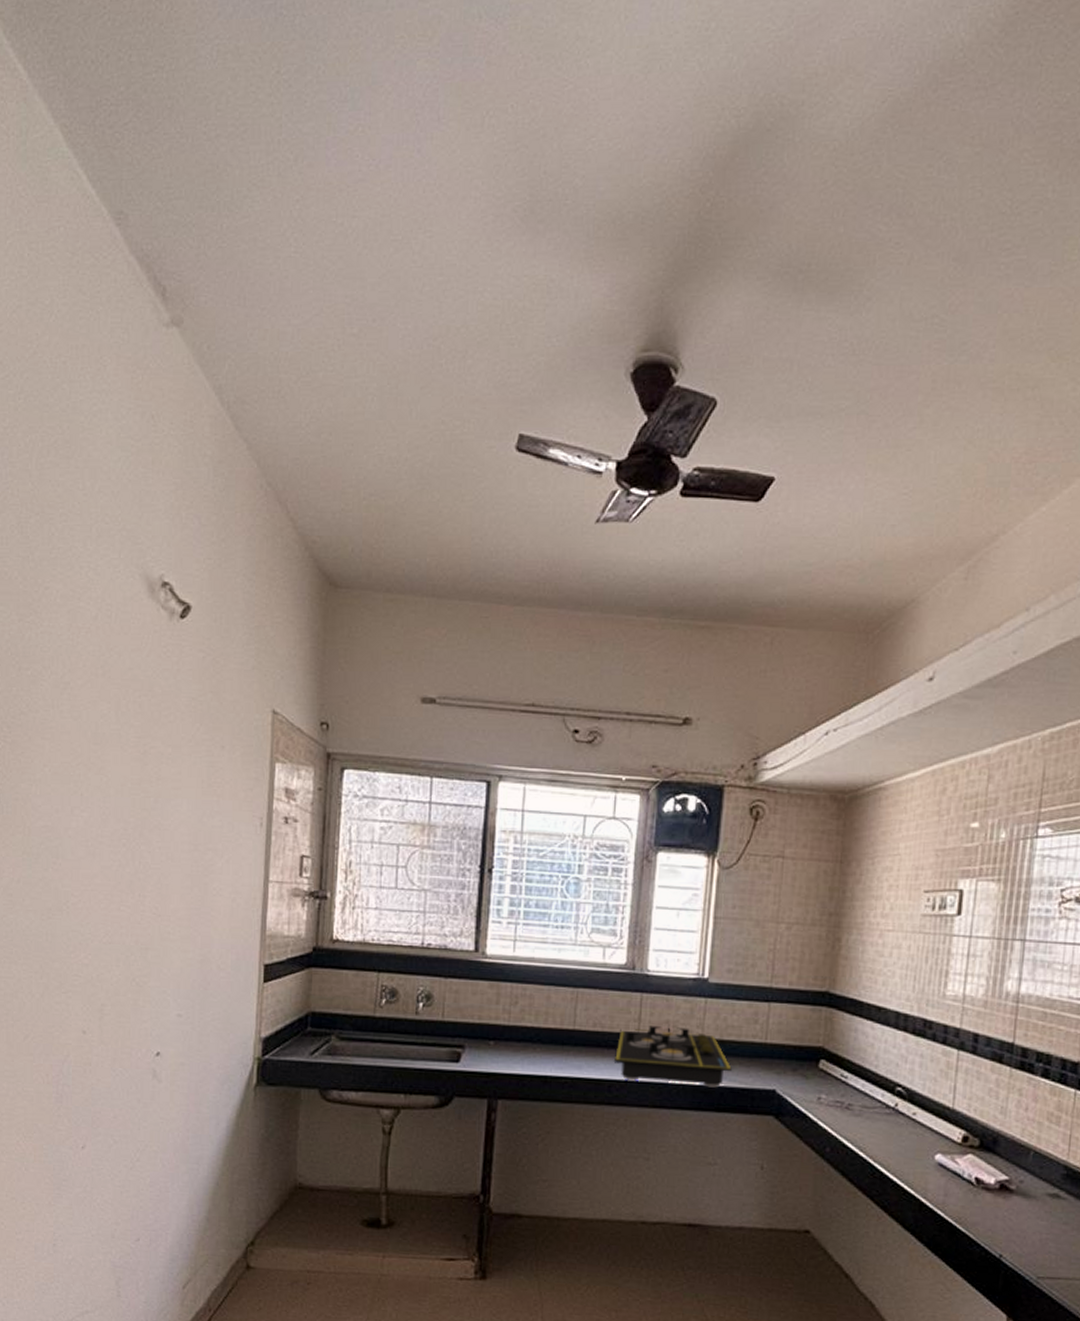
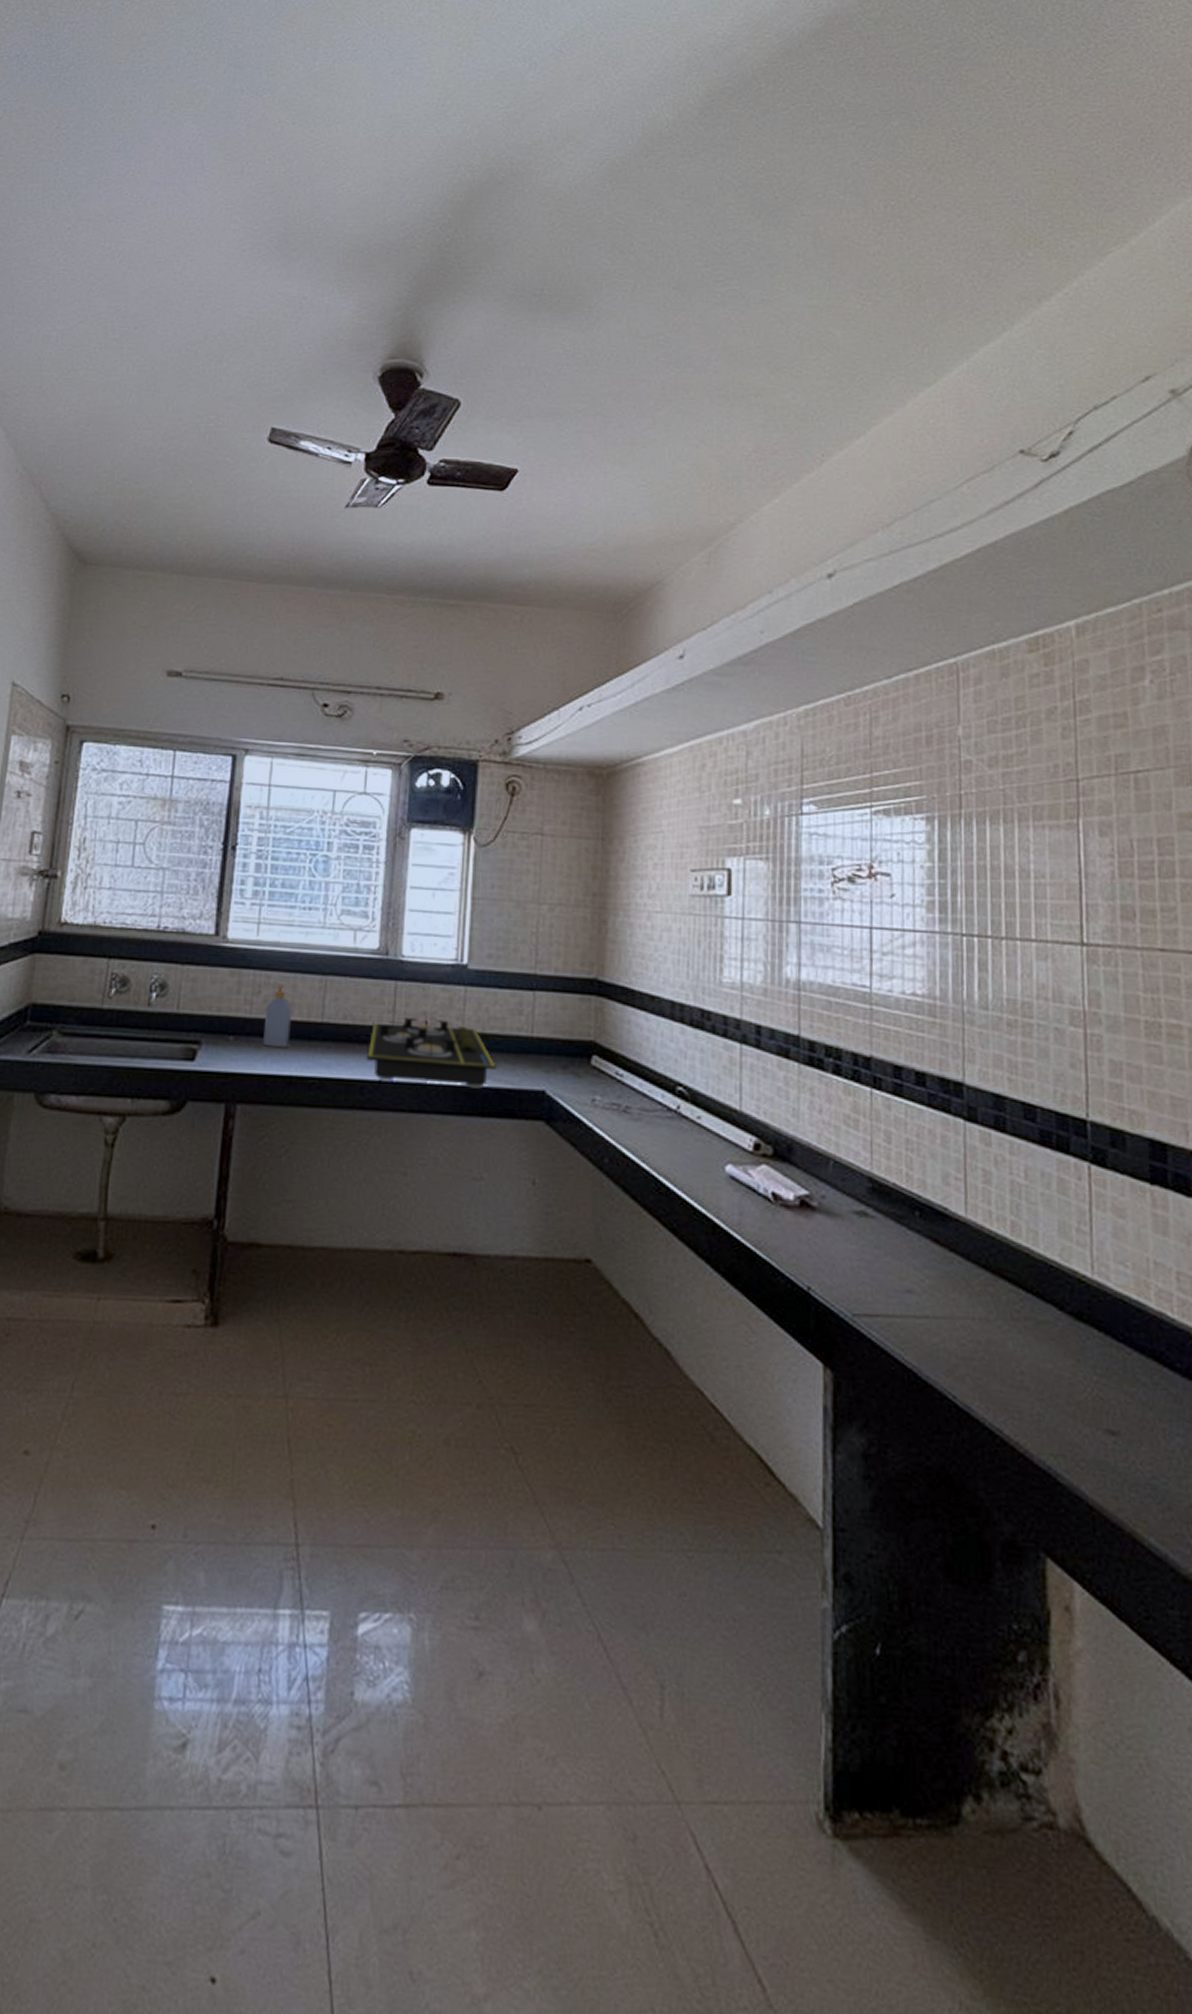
soap bottle: none [520,996,546,1051] -> present [263,984,292,1047]

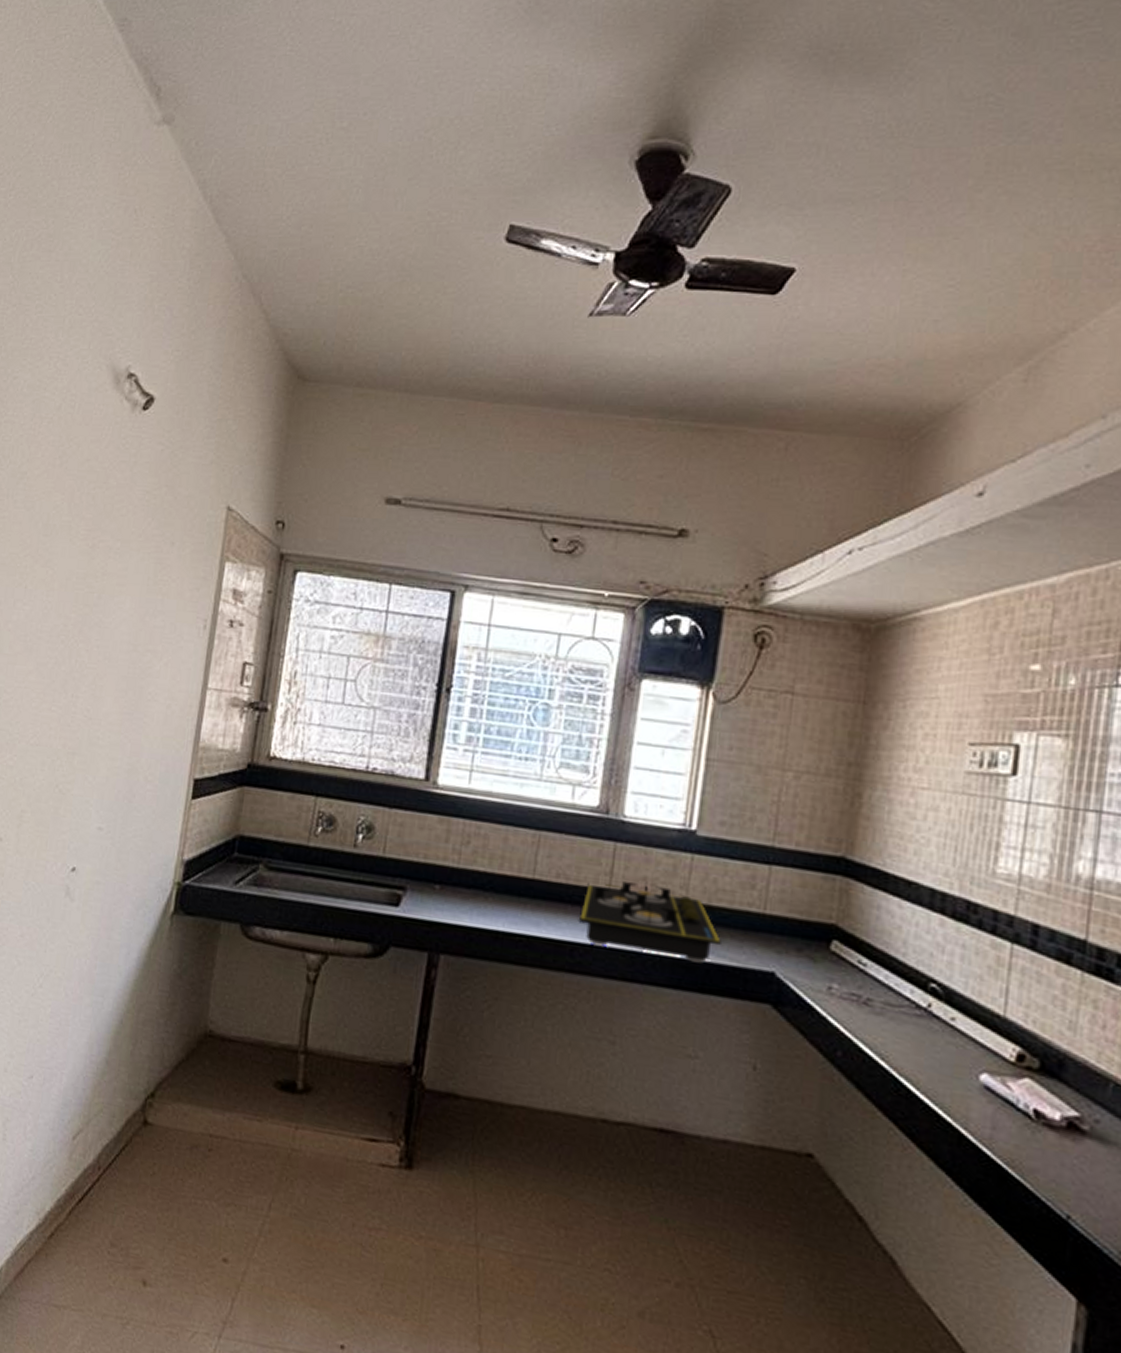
soap bottle: present [263,984,292,1047] -> none [470,836,502,901]

